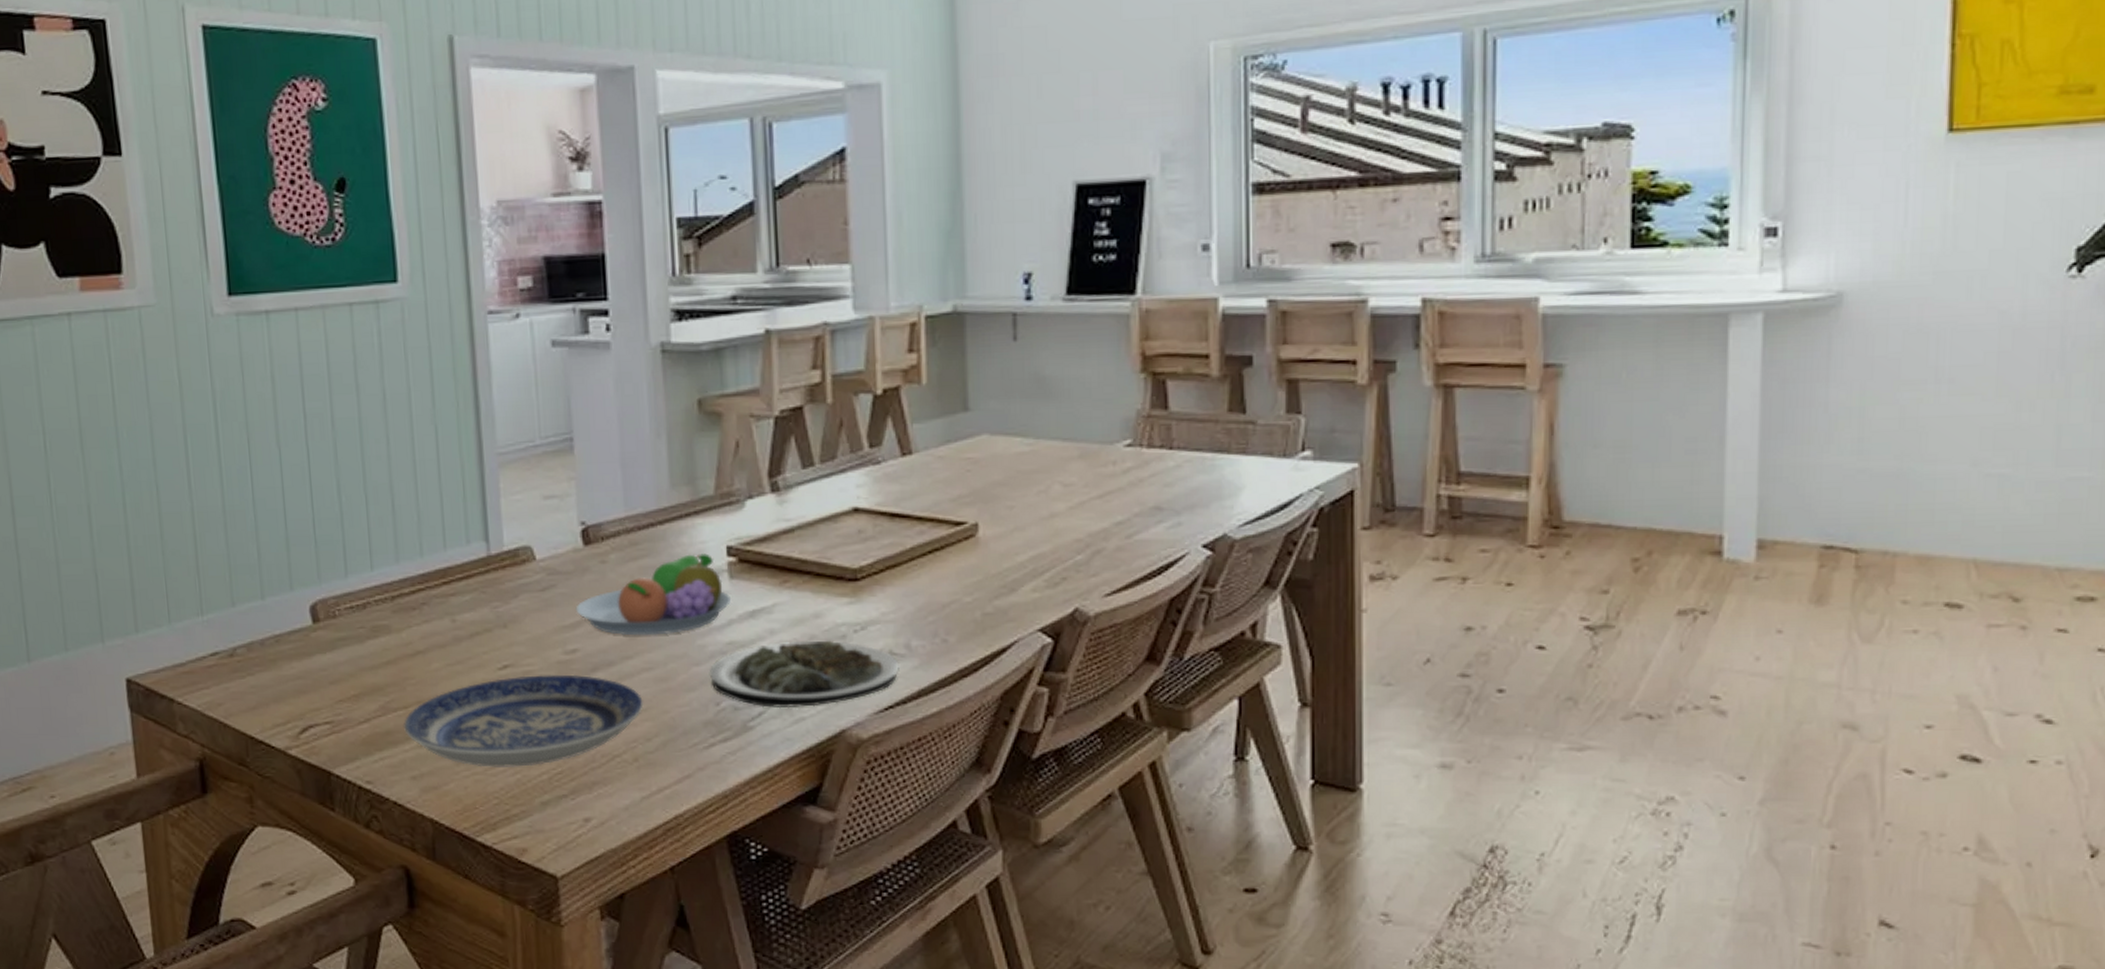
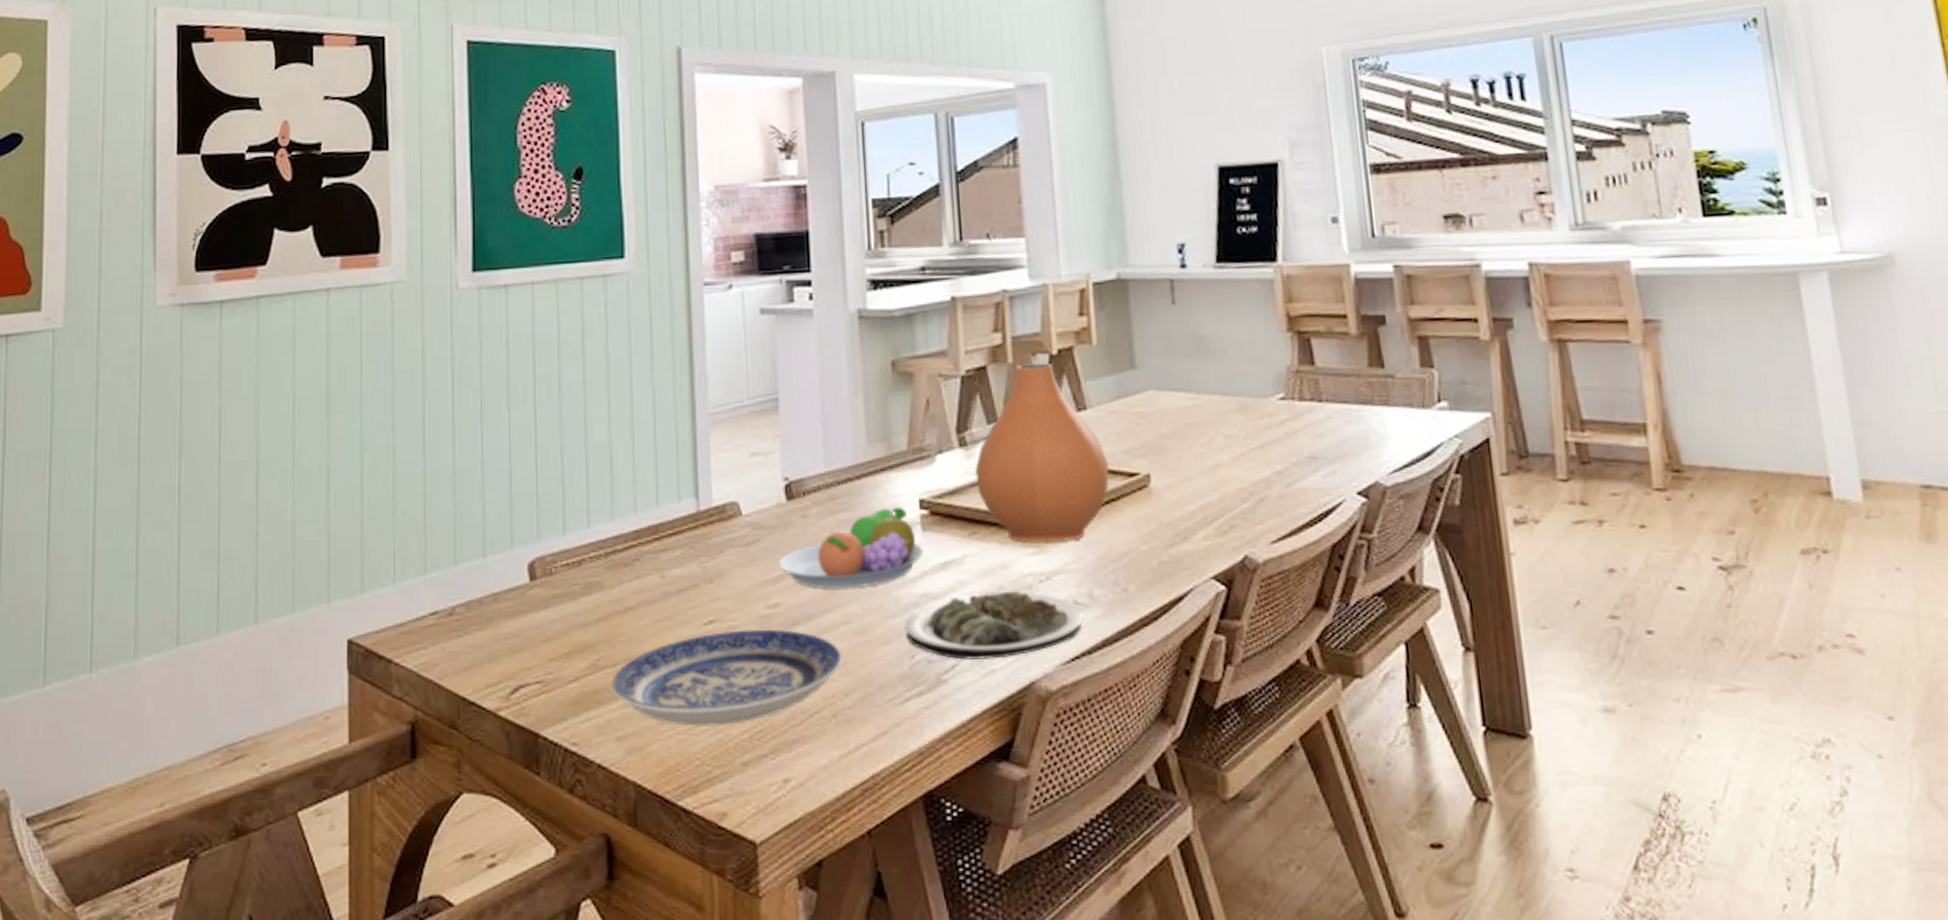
vase: none [787,403,935,593] -> present [974,363,1110,543]

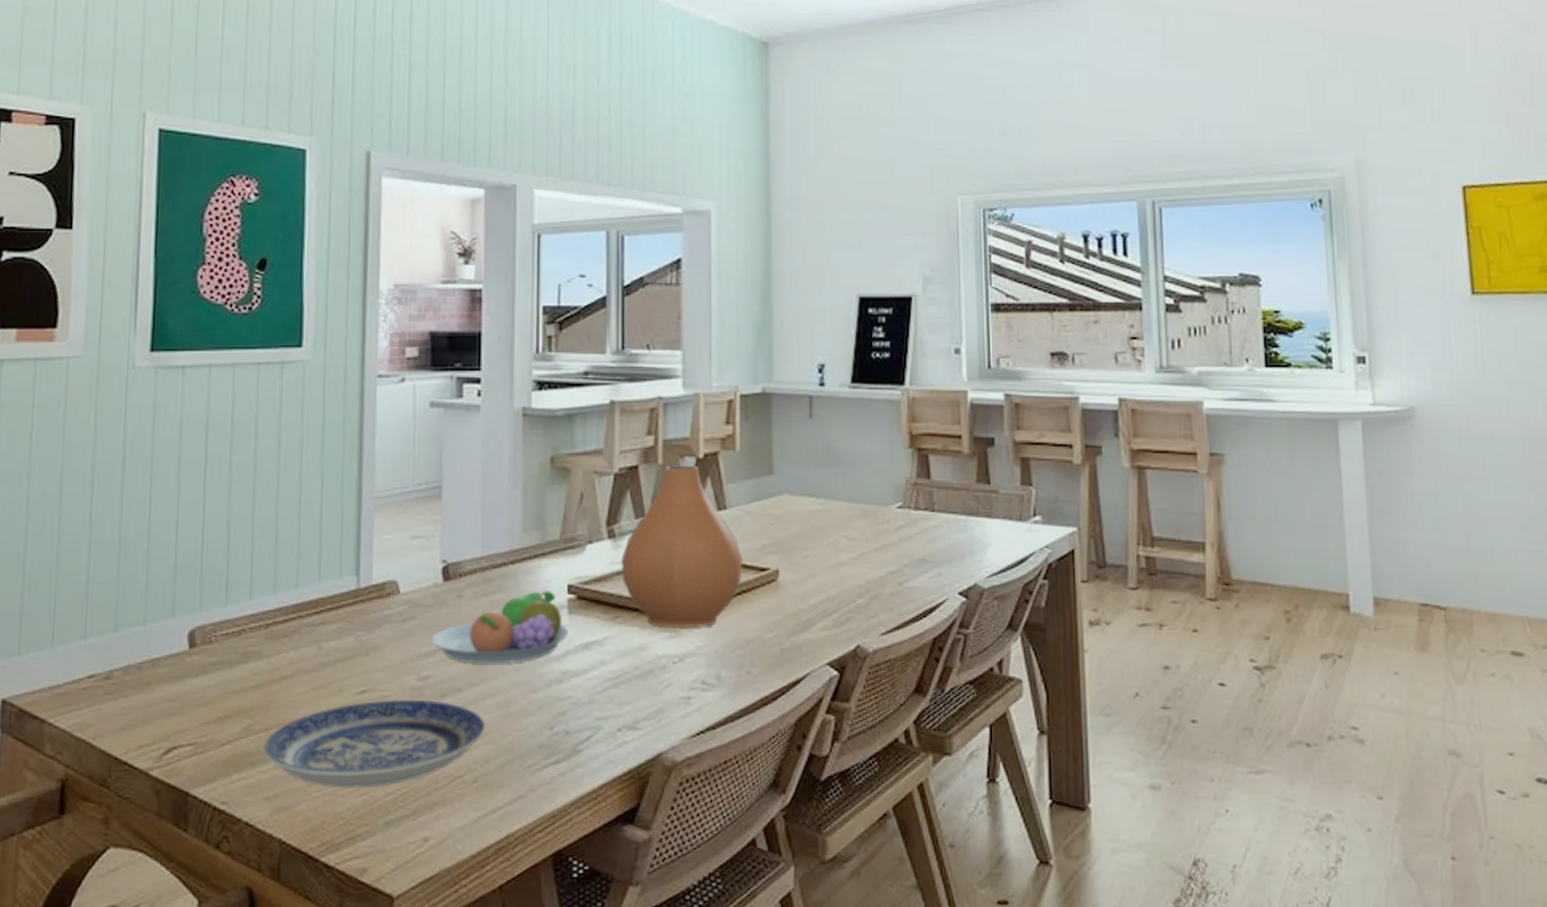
plate: present [905,592,1084,661] -> none [547,671,710,733]

